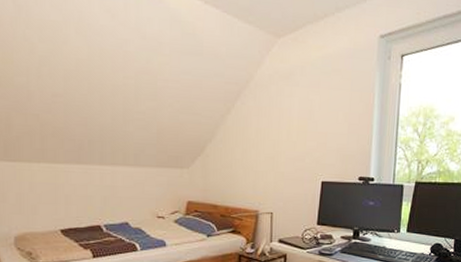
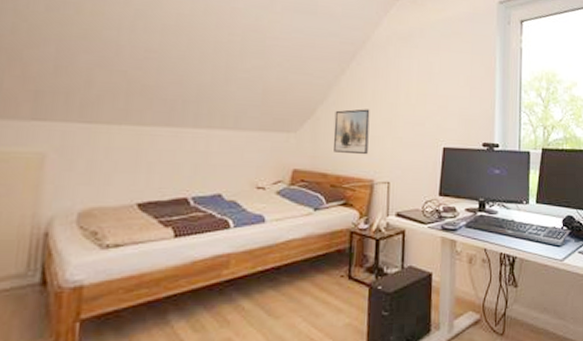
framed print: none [221,146,254,189] -> present [333,109,370,155]

